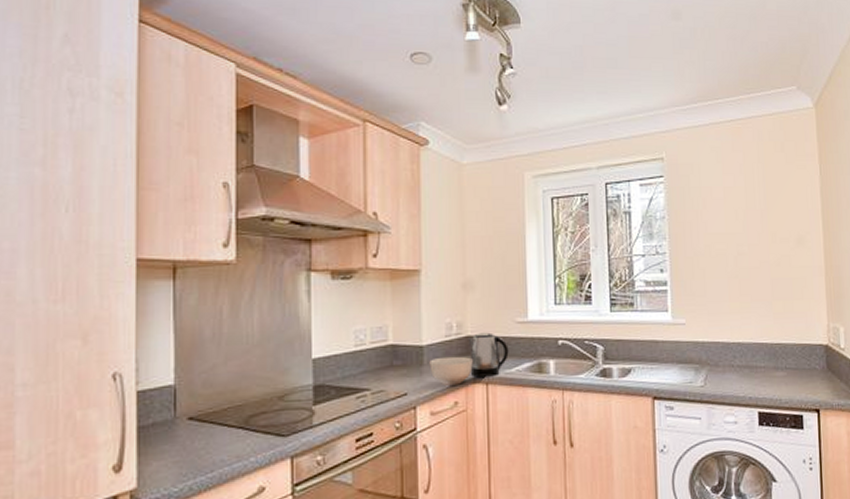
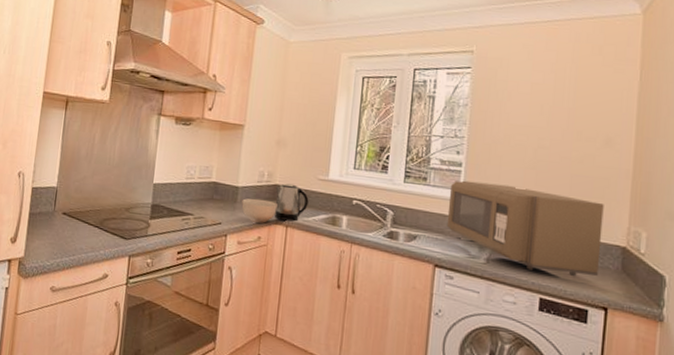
microwave: none [658,298,807,385] -> present [446,180,604,276]

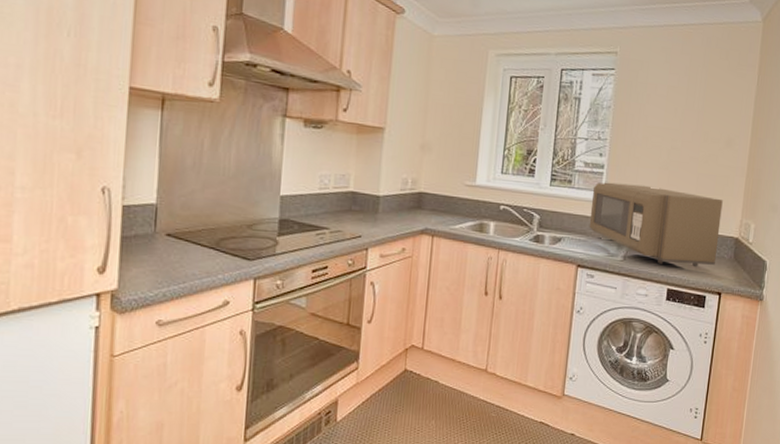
bowl: present [241,198,278,223] -> none [383,207,423,234]
kettle: present [273,183,309,222] -> none [418,190,456,231]

